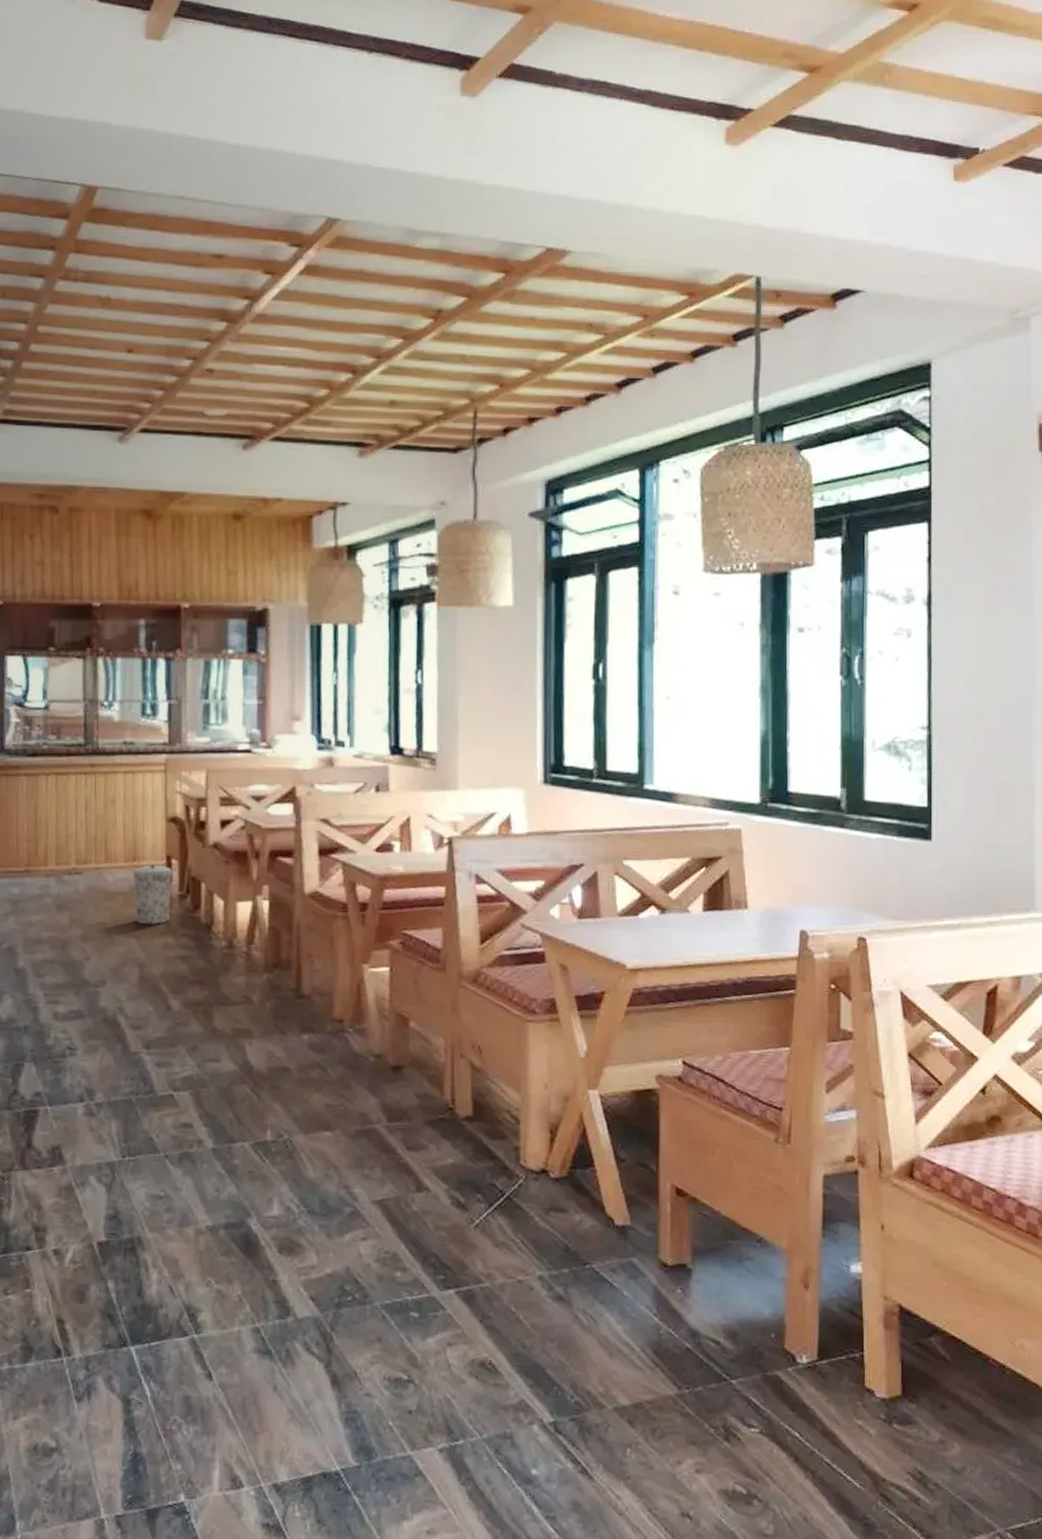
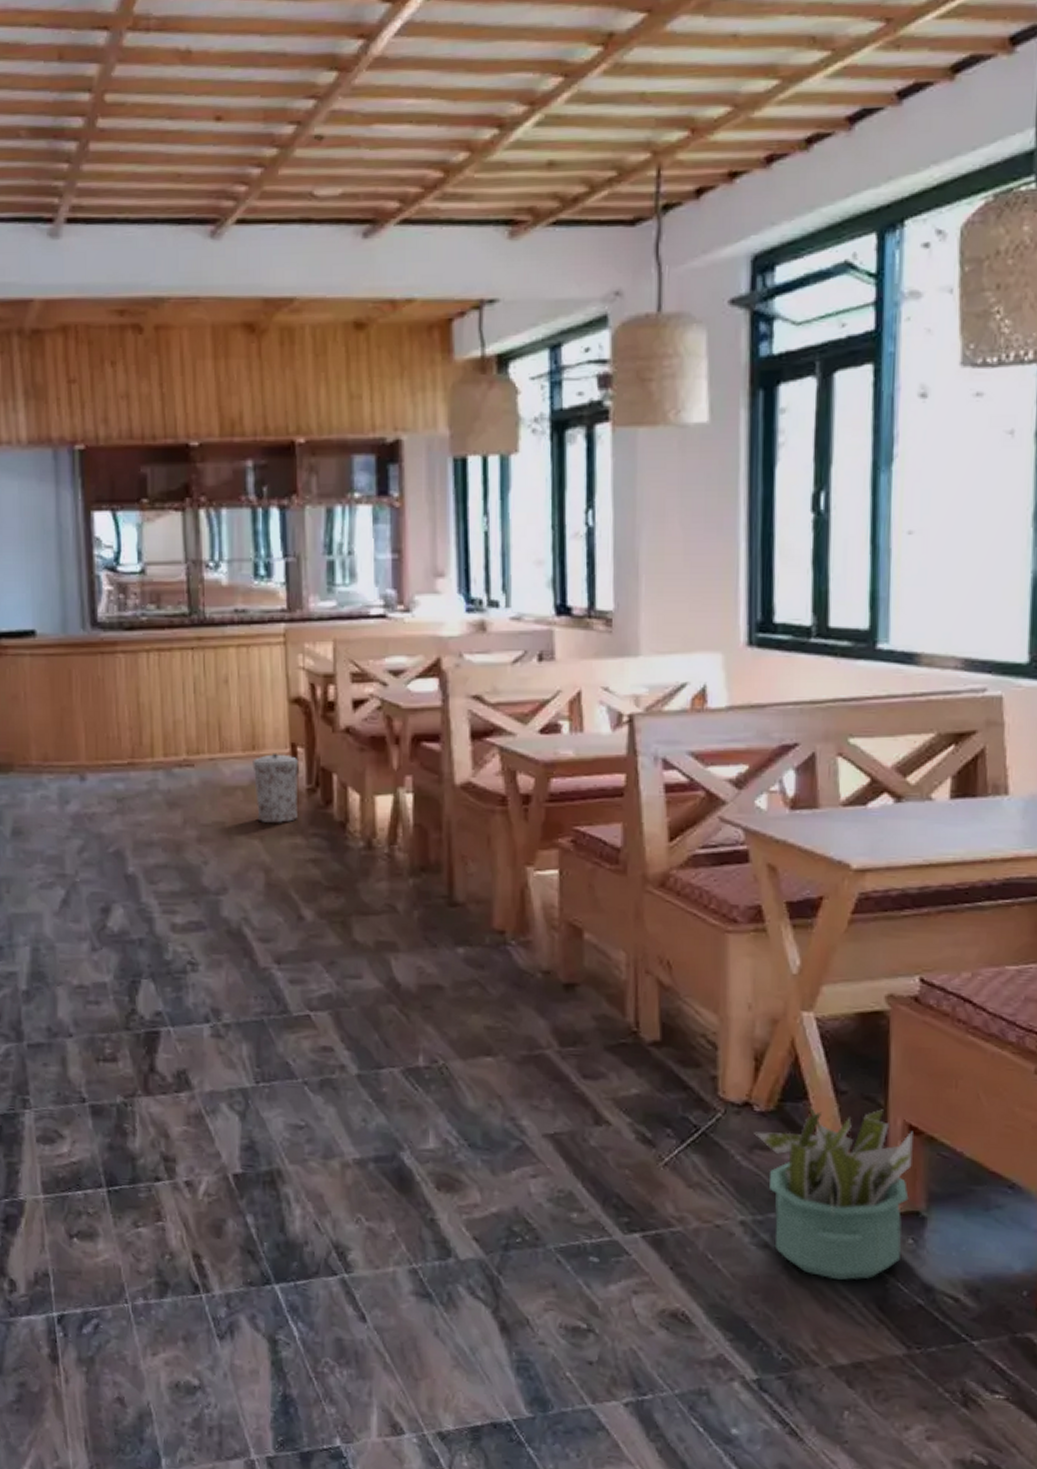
decorative plant: none [550,1170,680,1328] -> present [754,1103,913,1281]

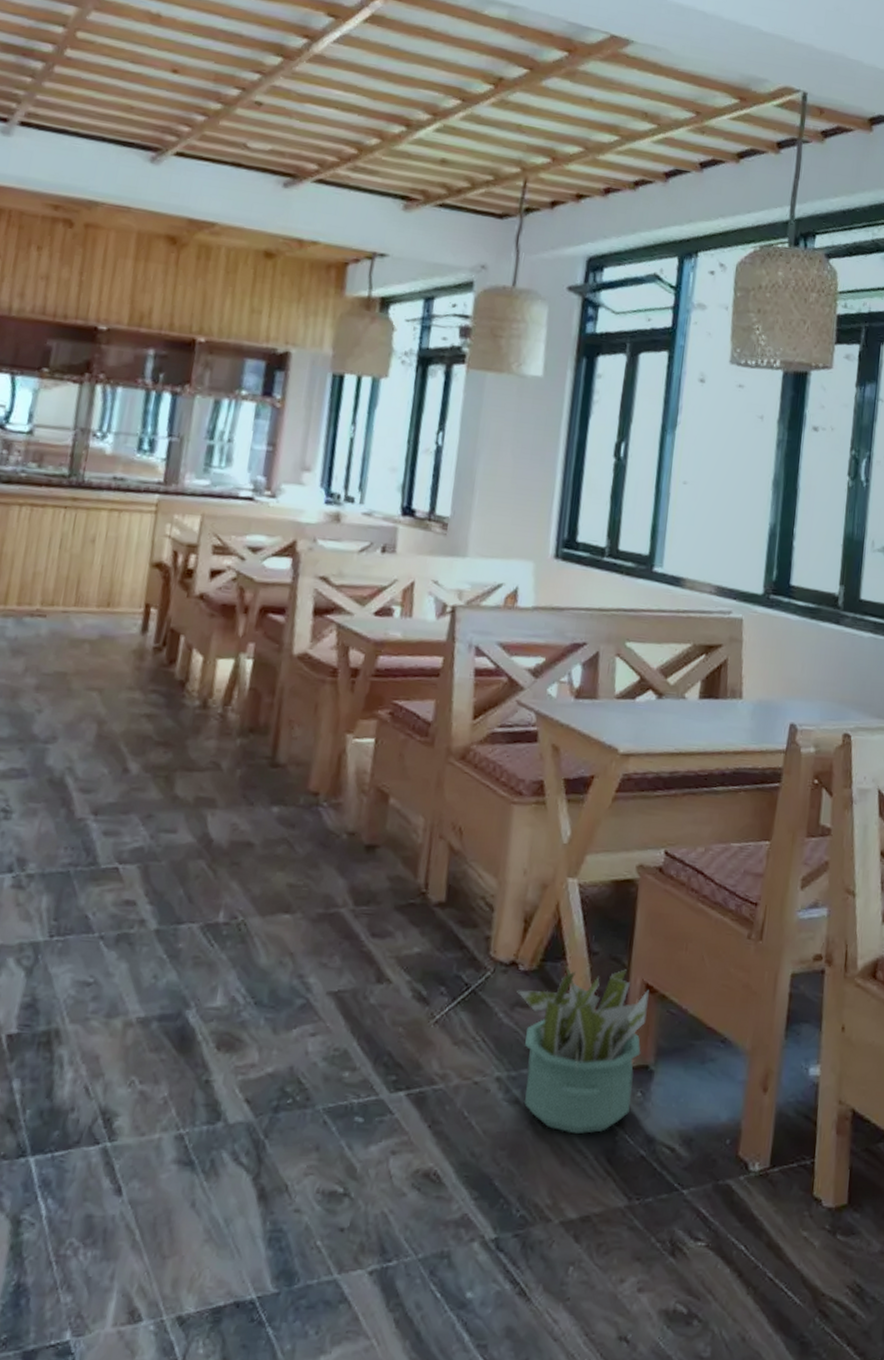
trash can: present [253,752,299,823] -> none [100,611,150,678]

